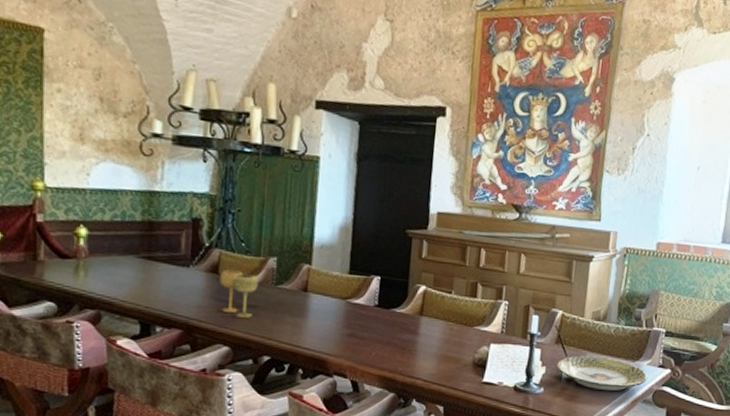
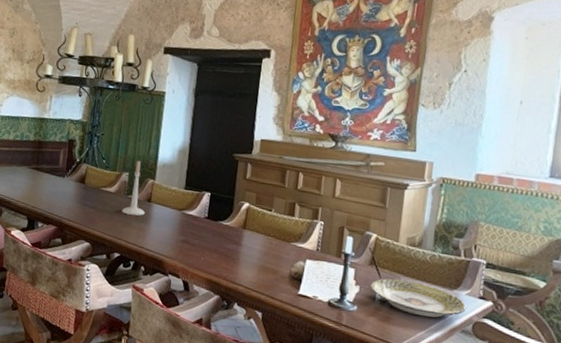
goblet: present [219,270,259,318] -> none [85,181,114,221]
candlestick: none [270,241,300,310] -> present [122,160,145,216]

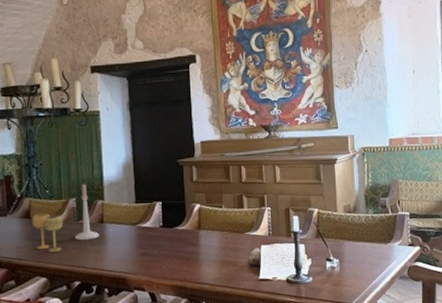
goblet: none [85,181,114,221] -> present [31,213,64,252]
decorative plate: present [370,278,467,318] -> none [320,243,401,273]

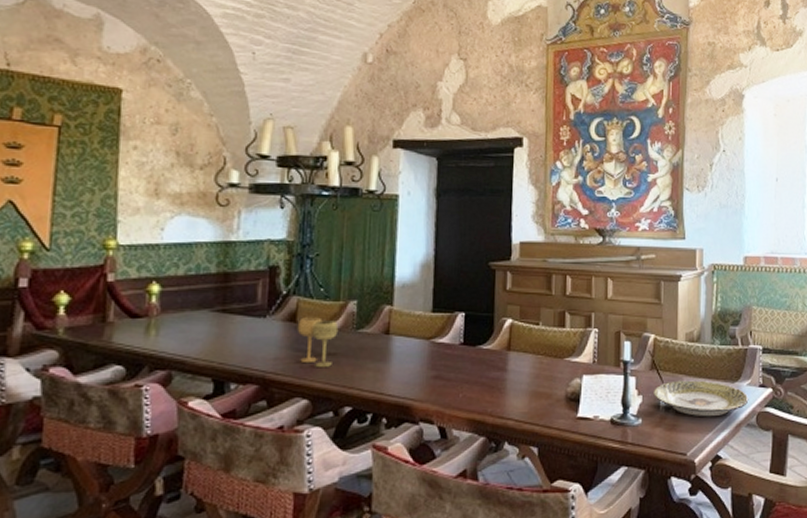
candlestick: present [75,183,99,241] -> none [351,283,382,355]
decorative plate: none [320,243,401,273] -> present [654,380,749,417]

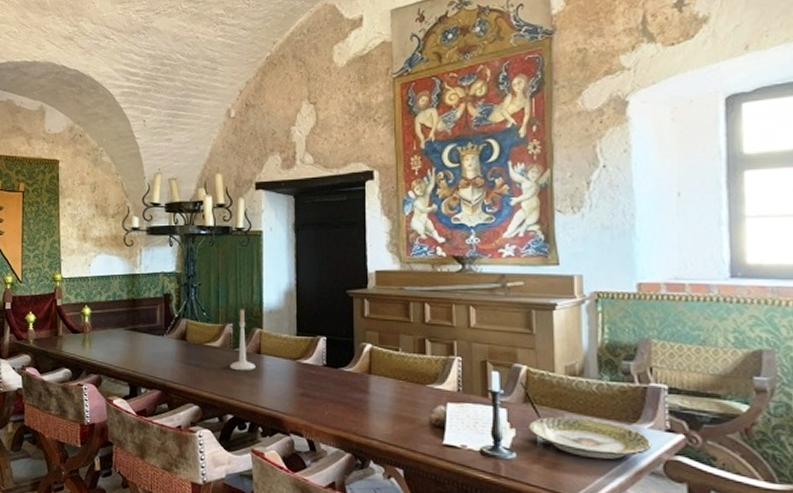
goblet: present [297,317,339,367] -> none [187,337,219,379]
candlestick: none [351,283,382,355] -> present [230,309,255,371]

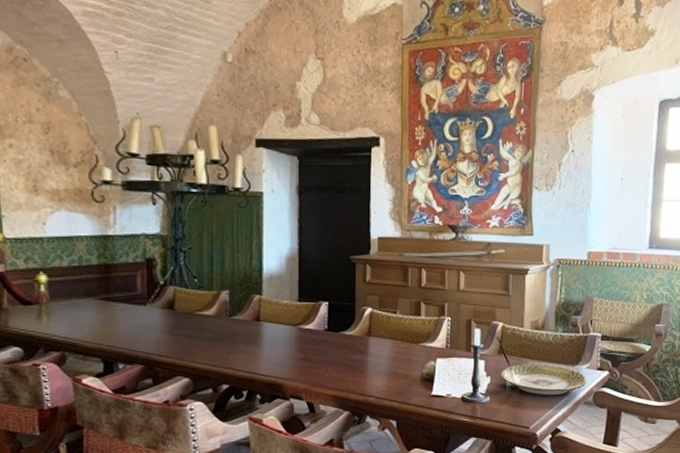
candlestick: present [230,309,255,371] -> none [226,274,254,340]

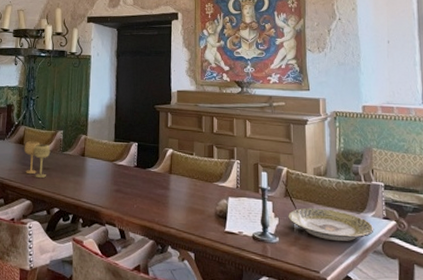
goblet: none [175,305,213,349] -> present [24,141,51,178]

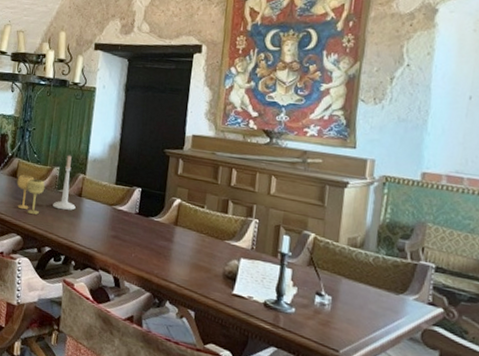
candlestick: none [59,118,80,171] -> present [53,155,76,211]
decorative plate: present [288,207,374,242] -> none [309,280,415,324]

